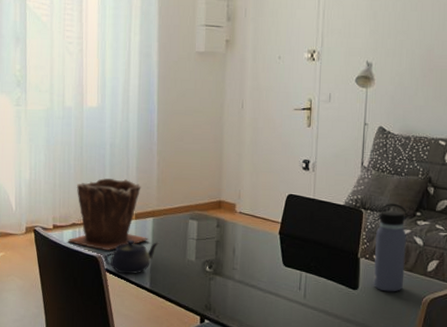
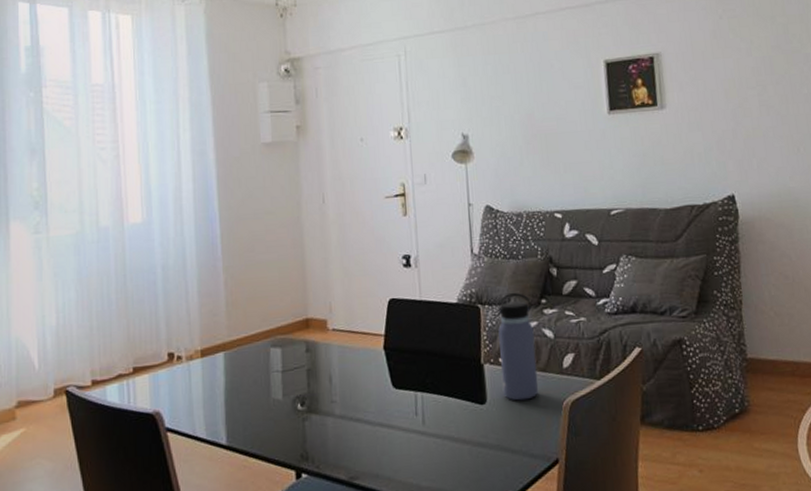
plant pot: present [67,178,149,250] -> none [112,307,221,404]
teapot: present [103,240,160,275] -> none [162,382,235,432]

